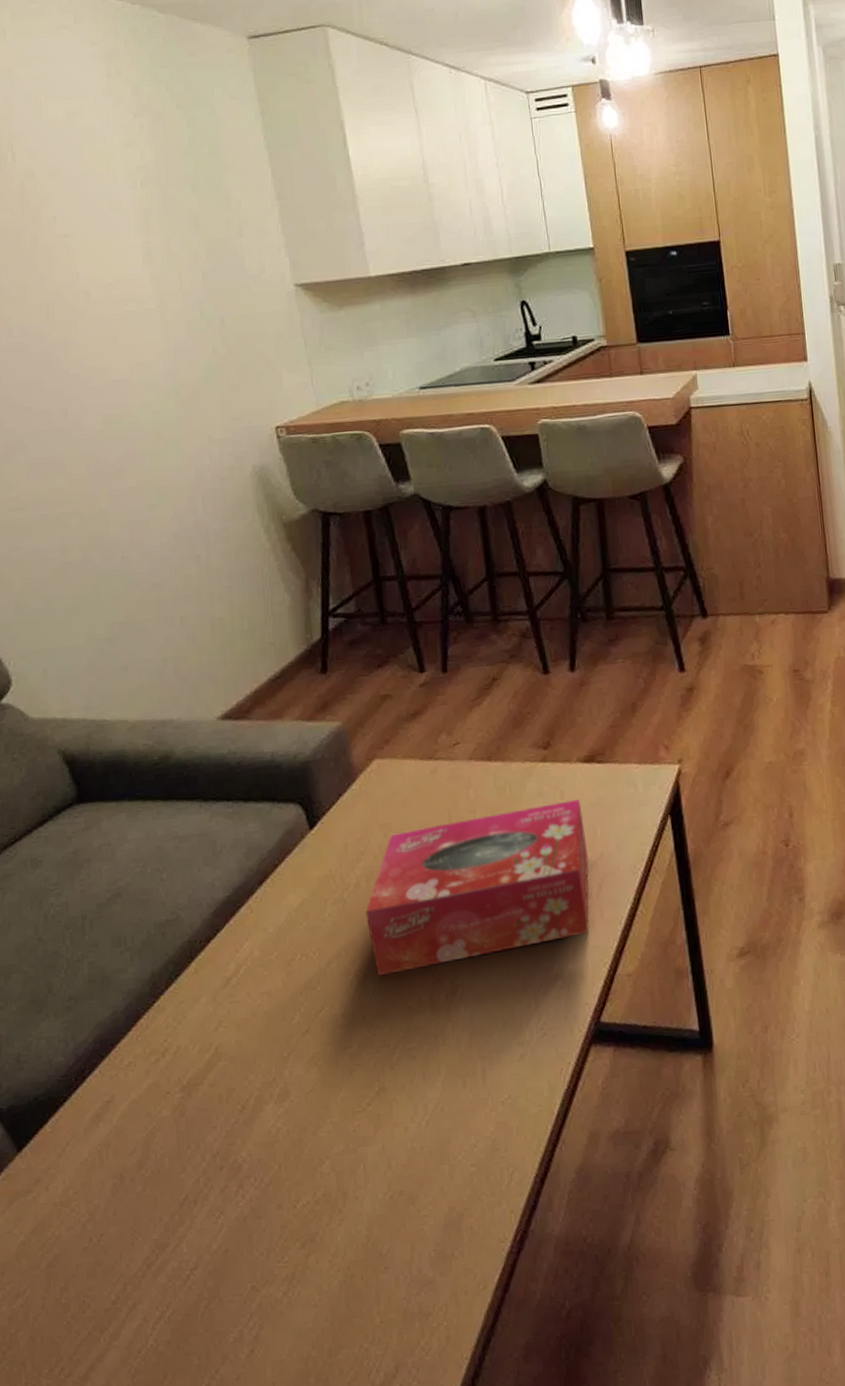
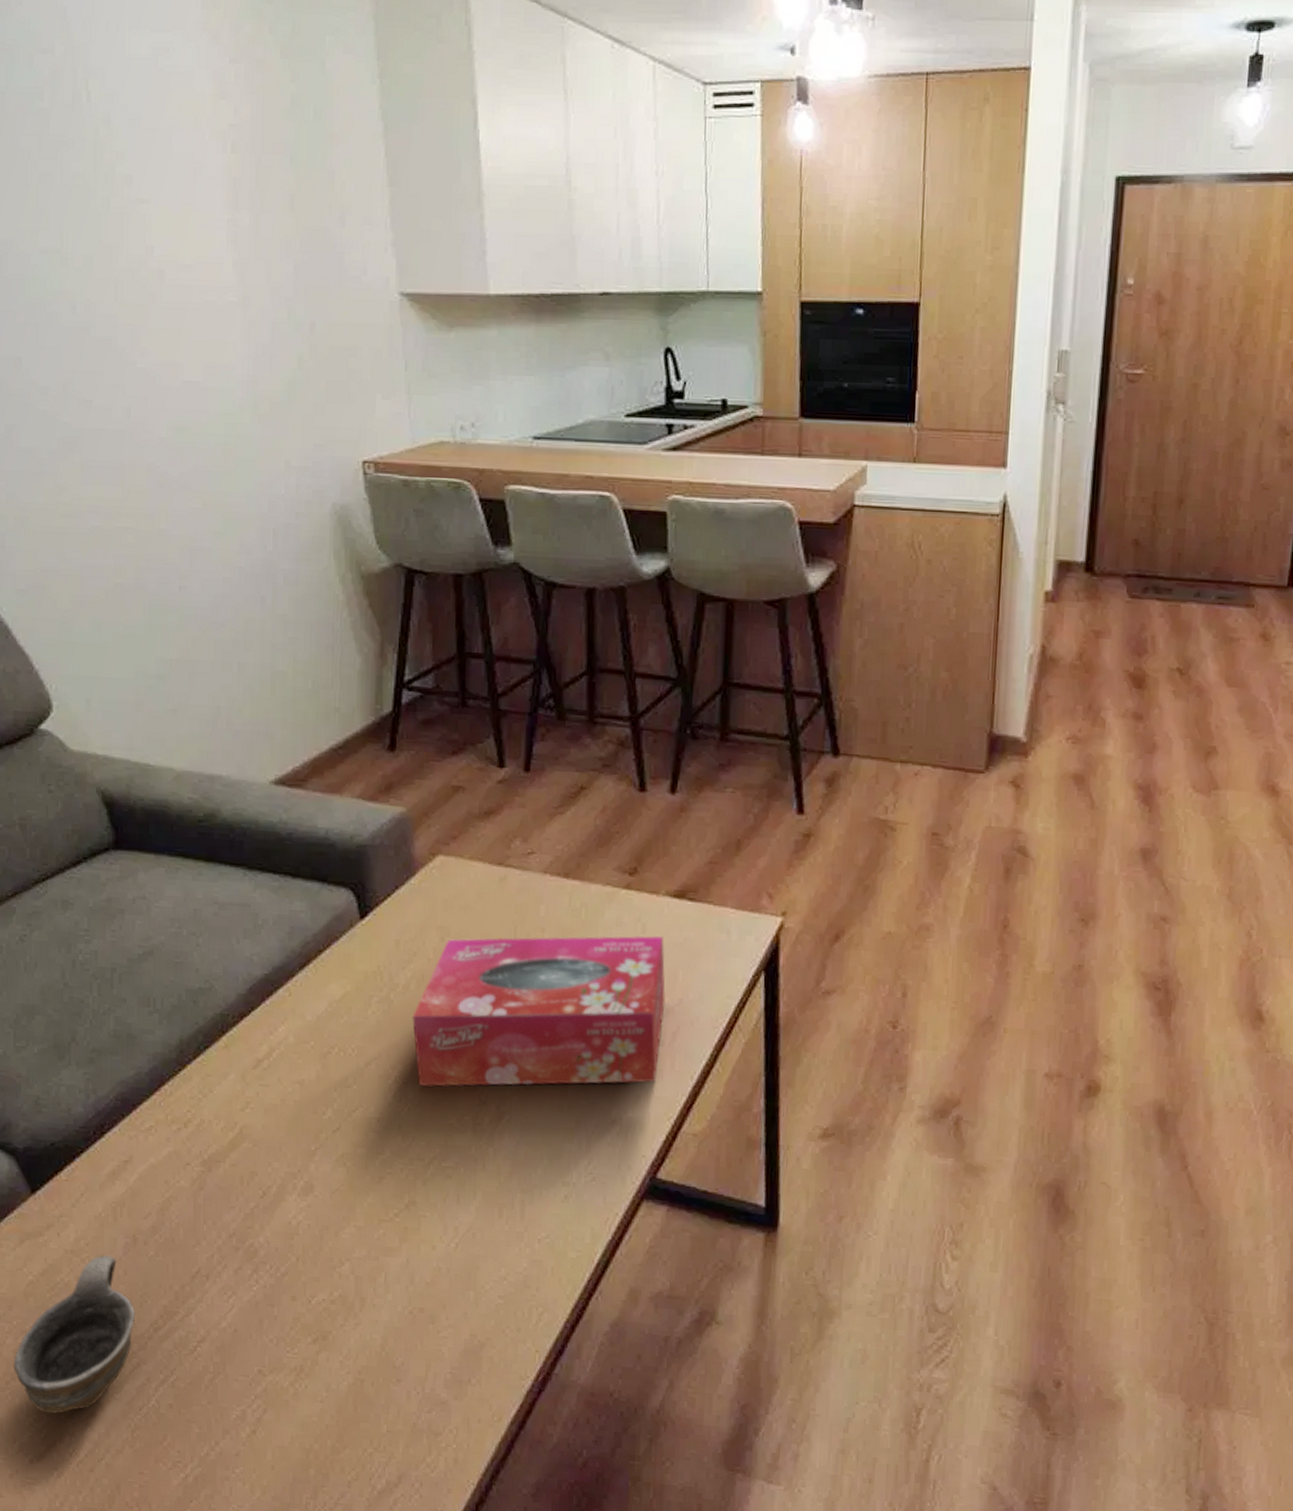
cup: none [9,1199,128,1377] -> present [13,1255,136,1414]

